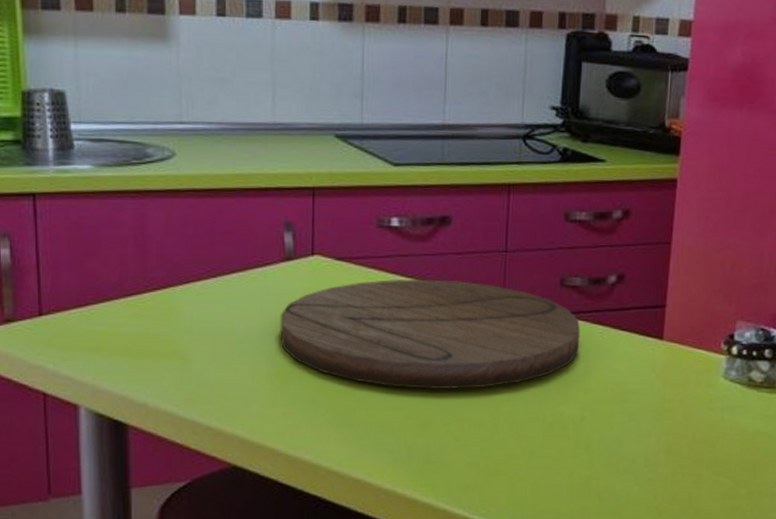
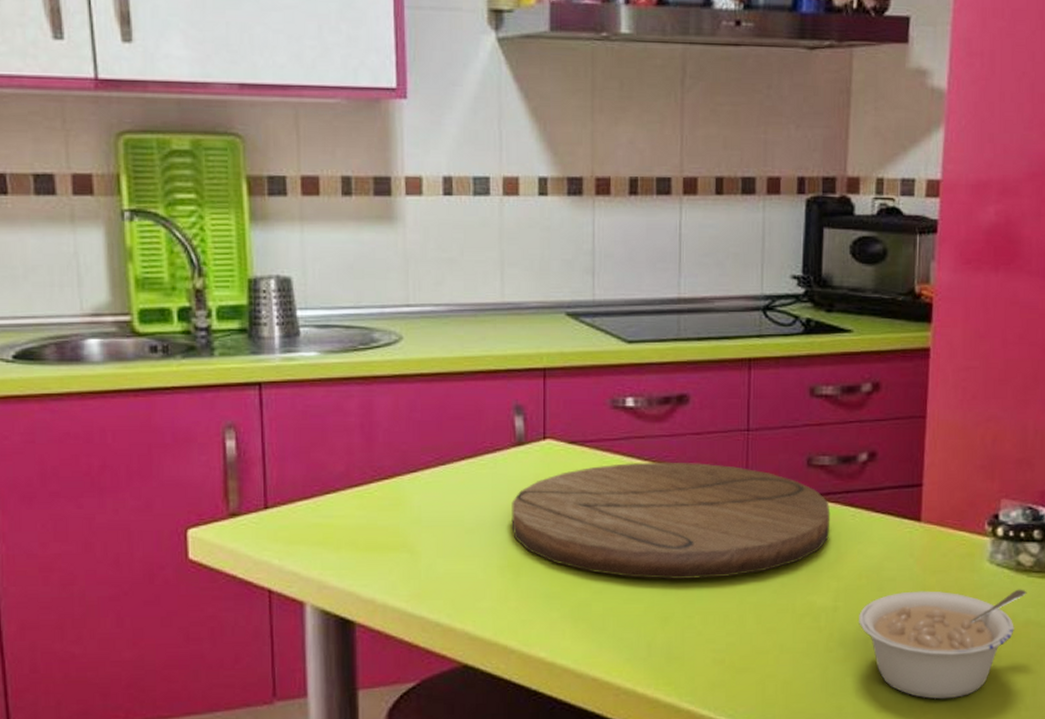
legume: none [602,403,757,502] -> present [858,589,1027,700]

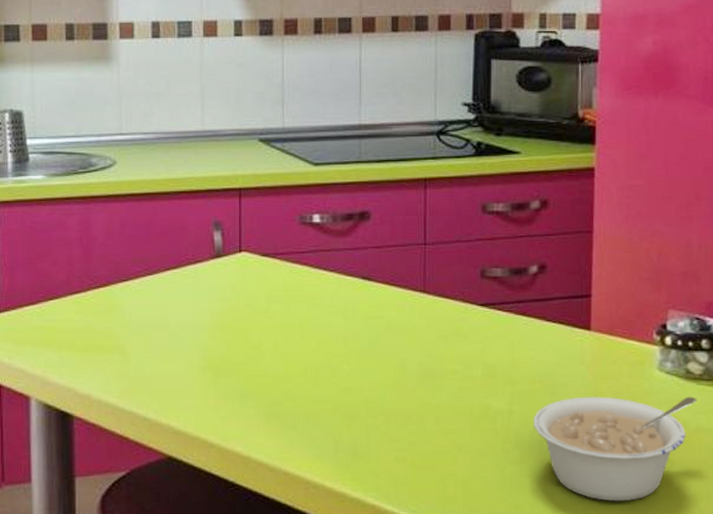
cutting board: present [511,462,831,580] -> none [211,273,504,382]

